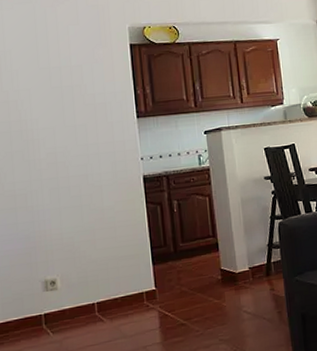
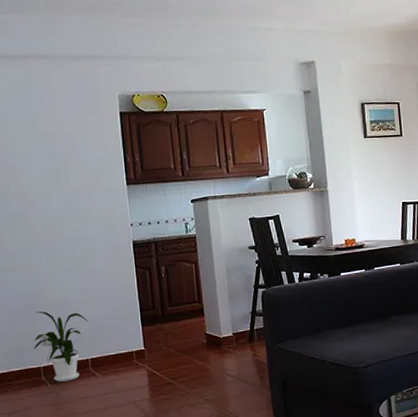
house plant: none [34,253,95,330] -> present [34,311,88,382]

